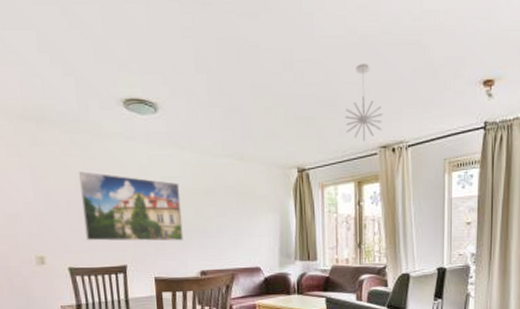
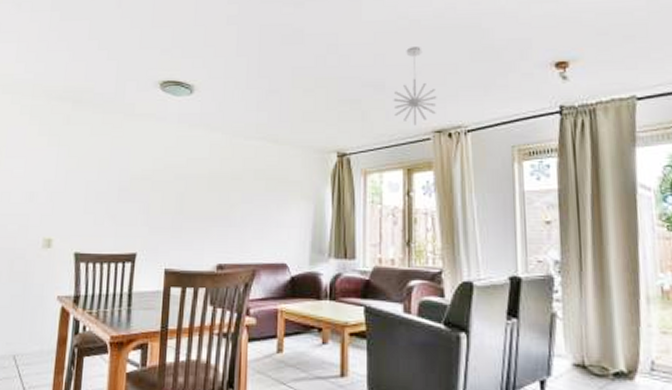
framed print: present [78,171,184,242] -> none [99,151,206,229]

